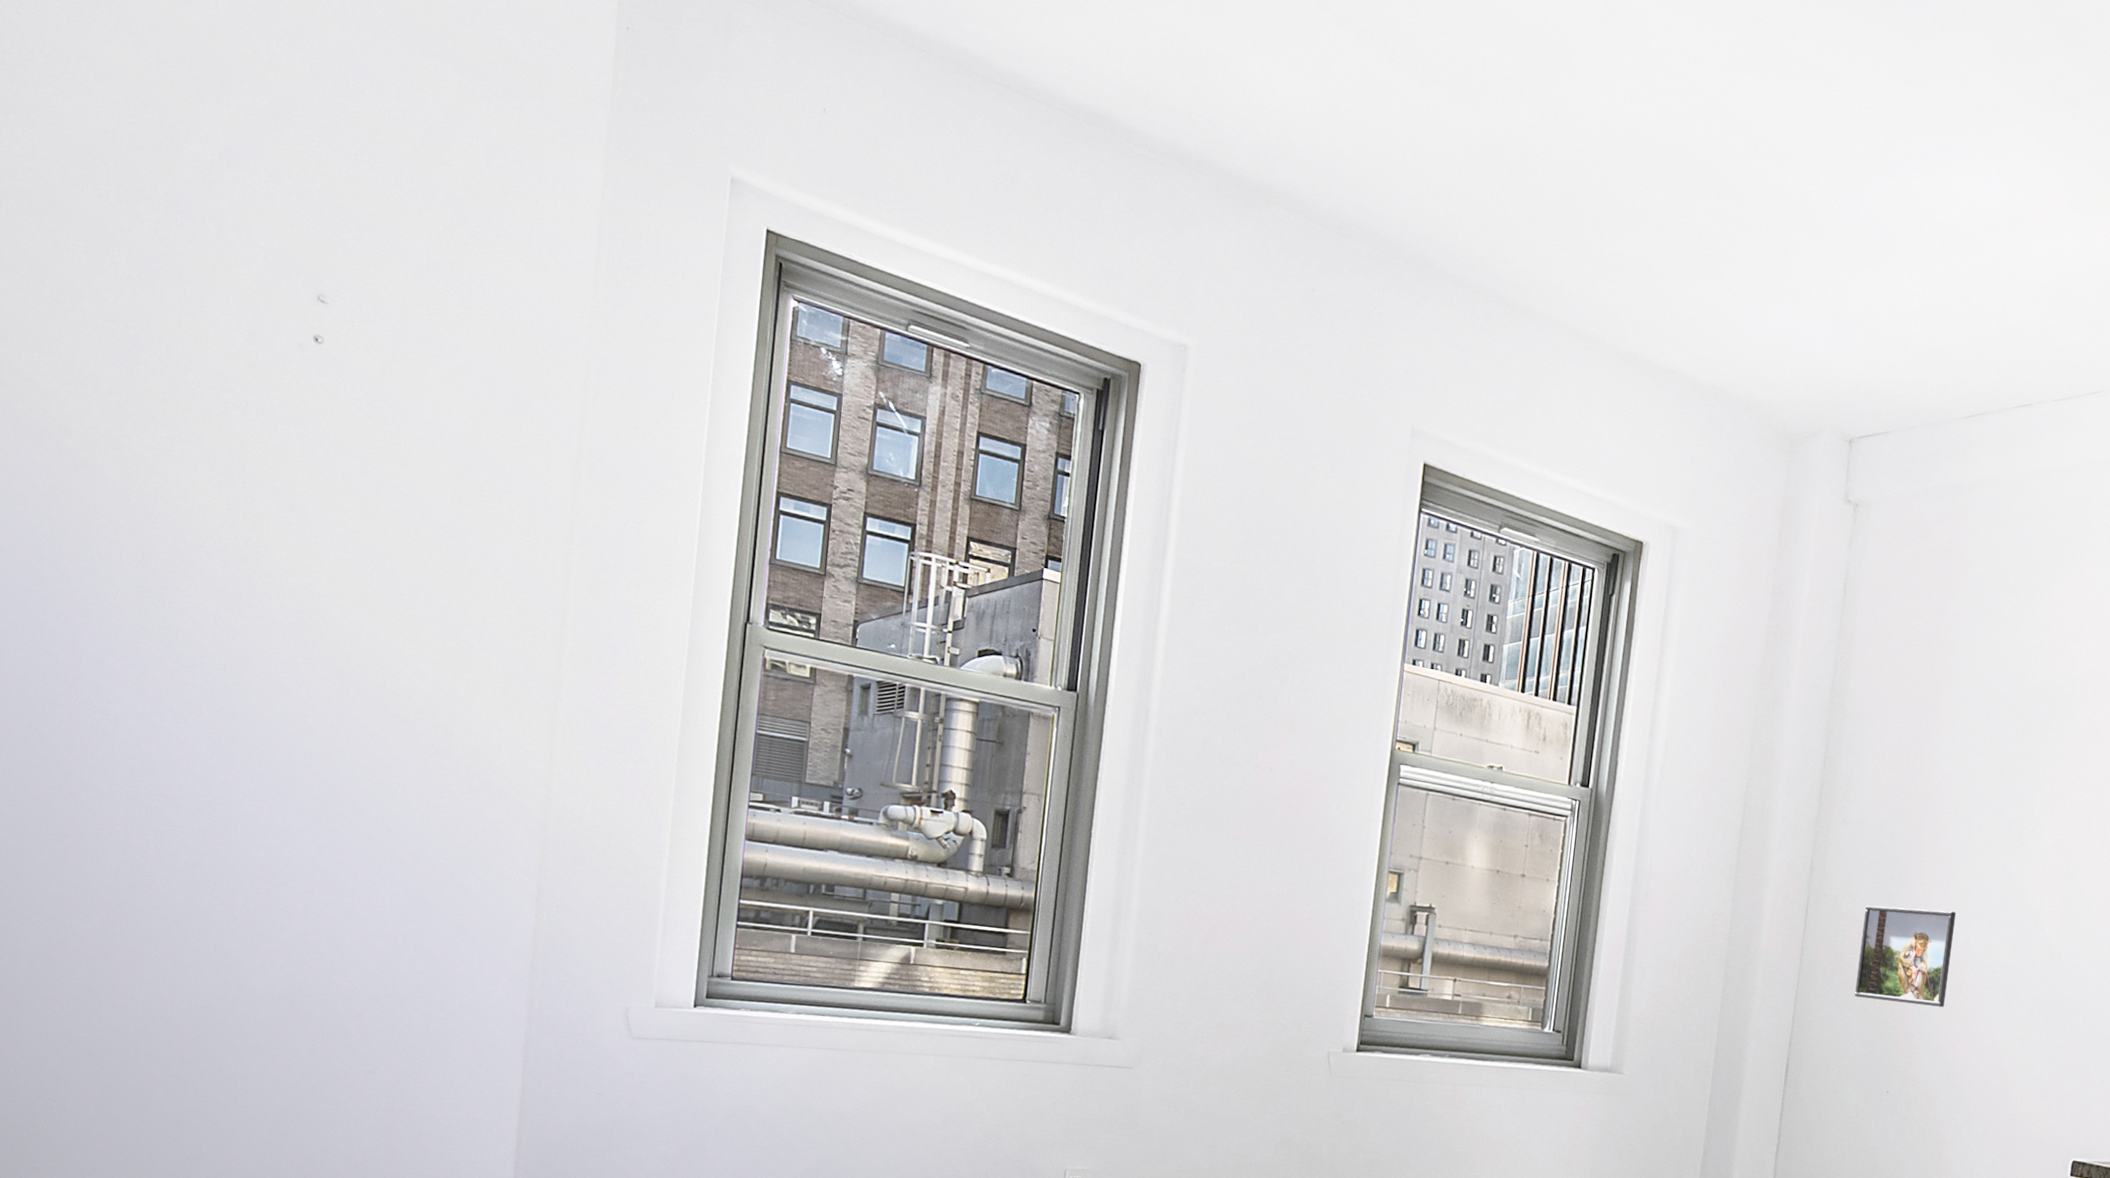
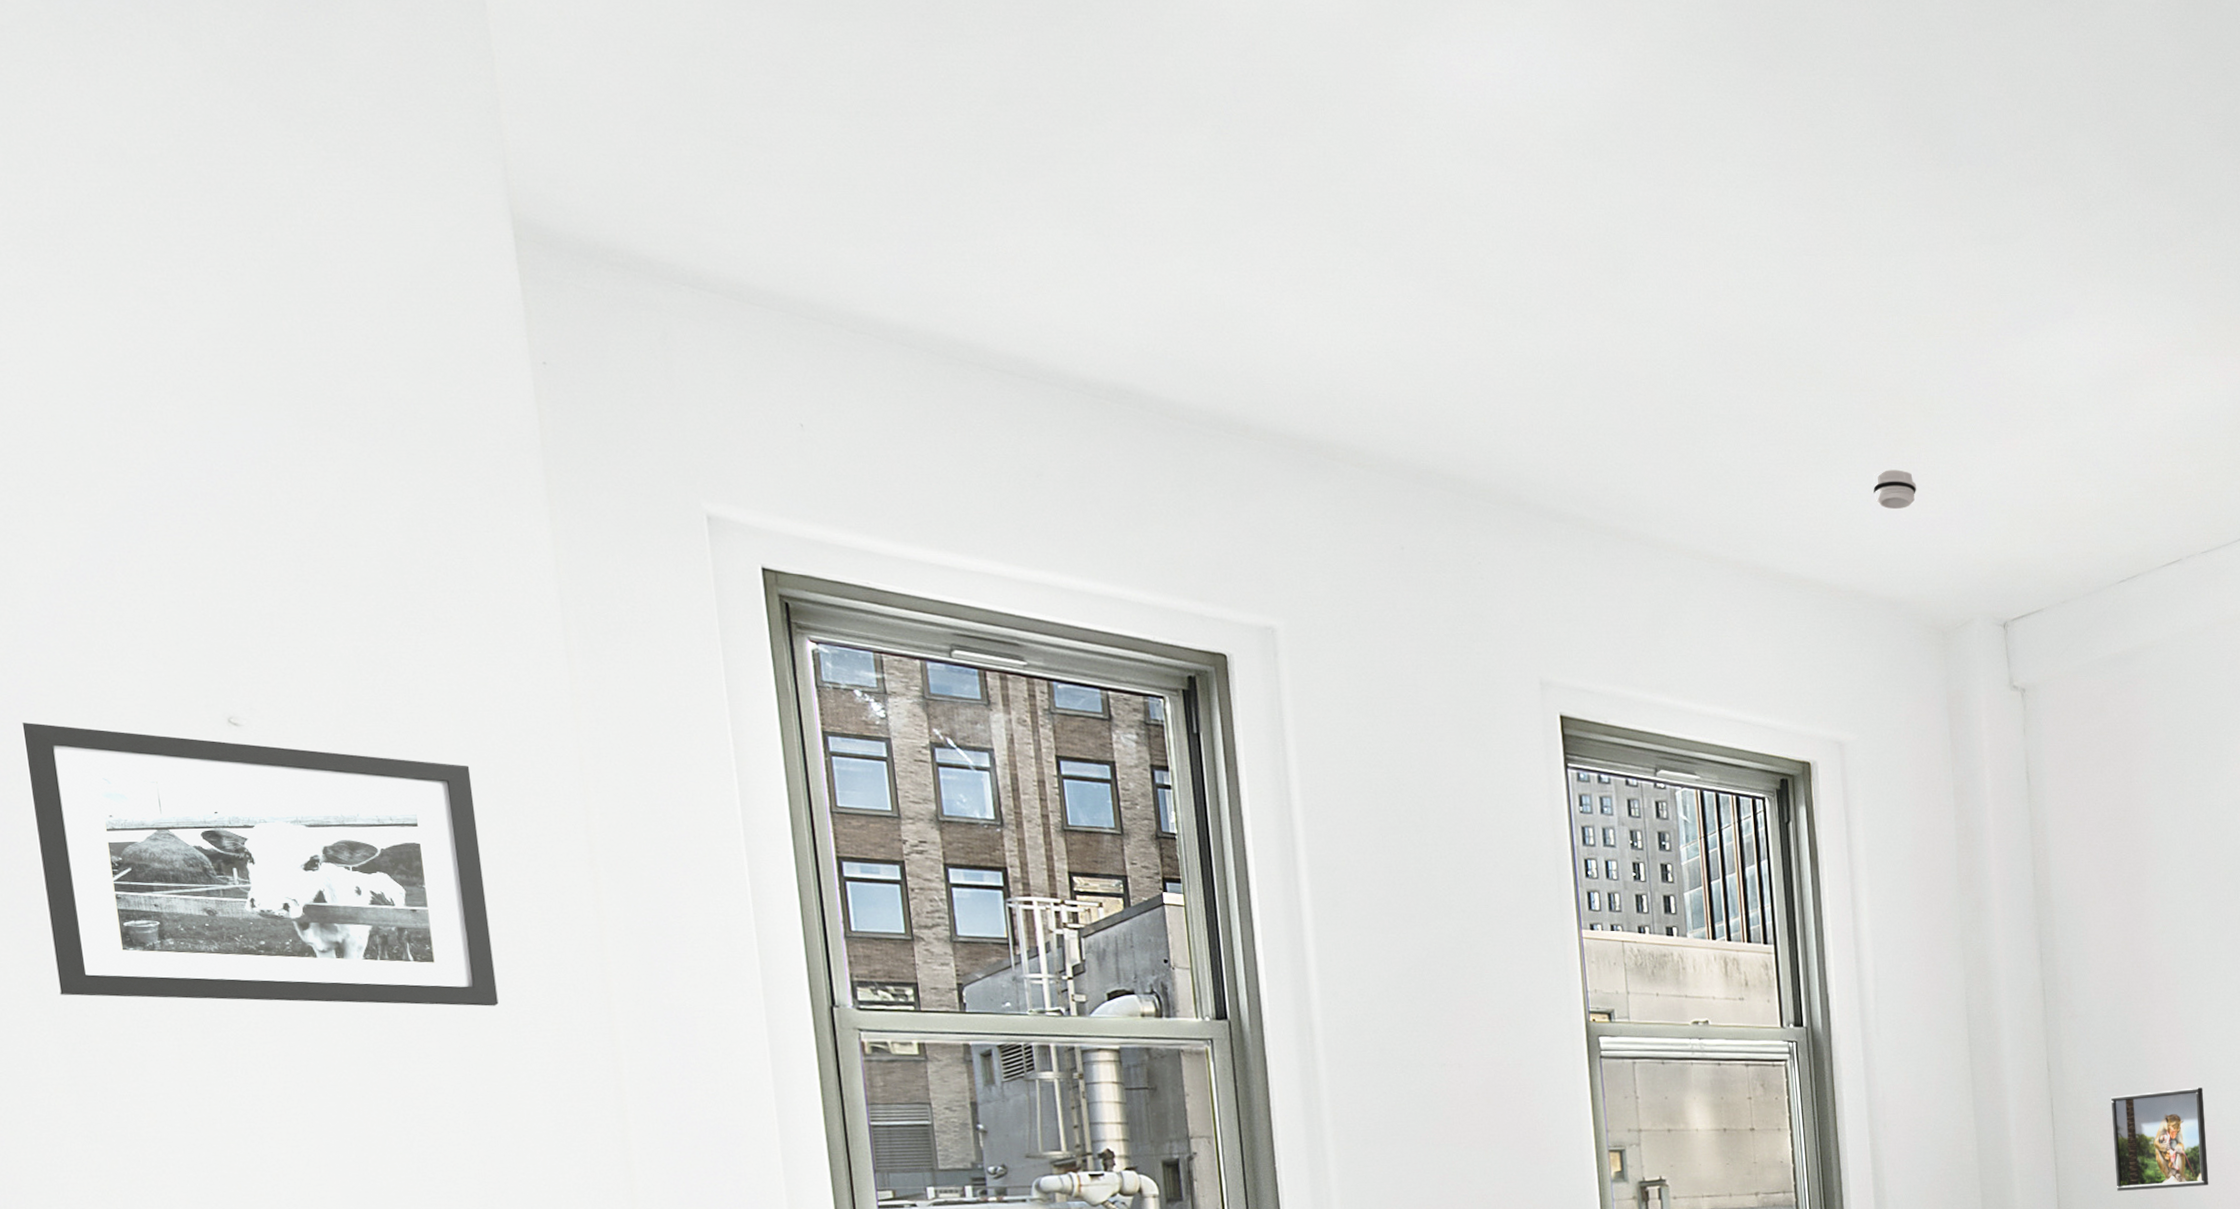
picture frame: none [141,275,497,576] -> present [21,722,499,1007]
smoke detector: none [1750,280,1793,319] -> present [1872,469,1917,510]

